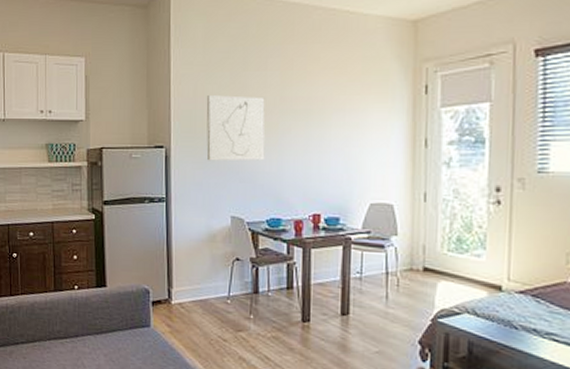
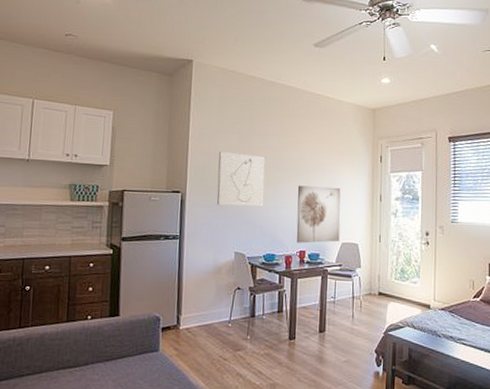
wall art: none [308,131,368,205] -> present [296,185,341,243]

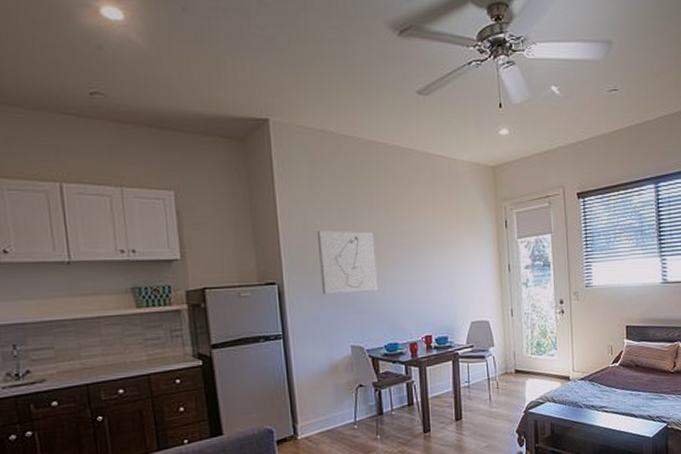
wall art: present [296,185,341,243] -> none [415,260,468,327]

